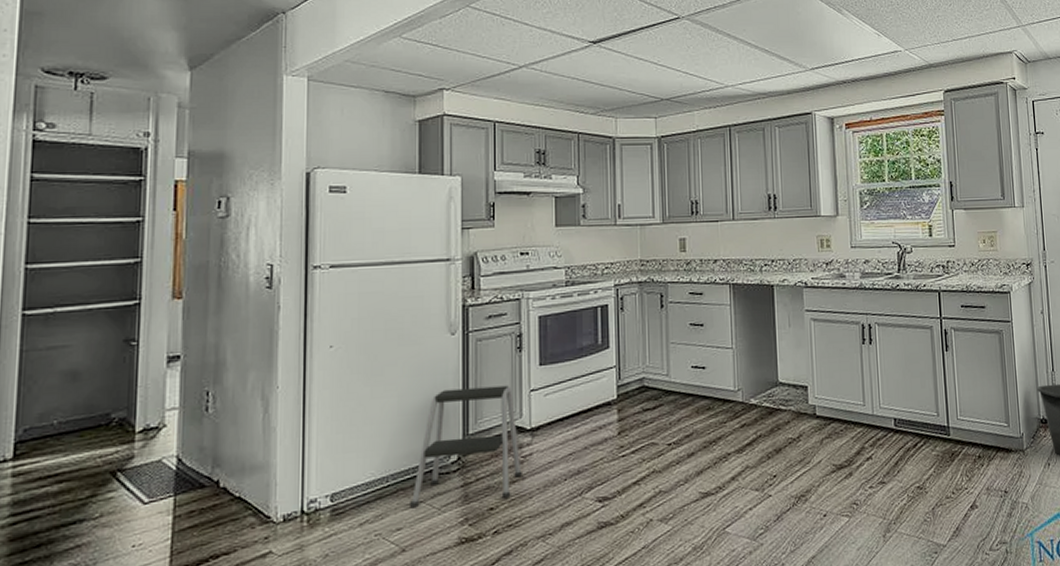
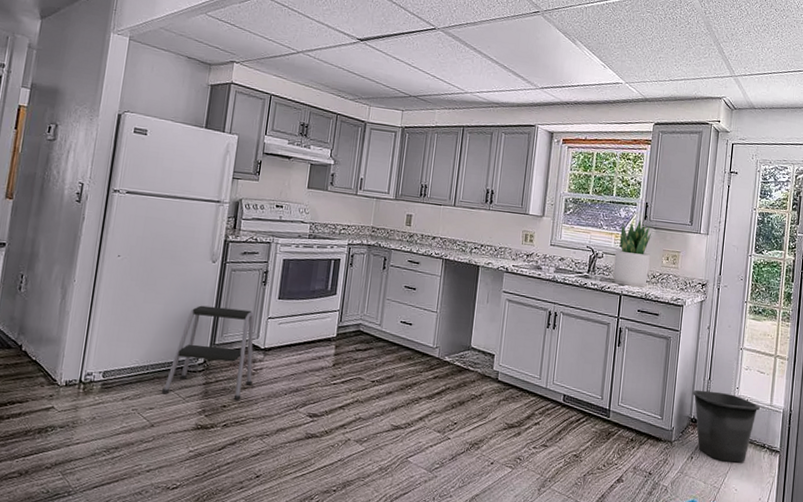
planter: none [925,202,966,281] -> present [613,220,652,288]

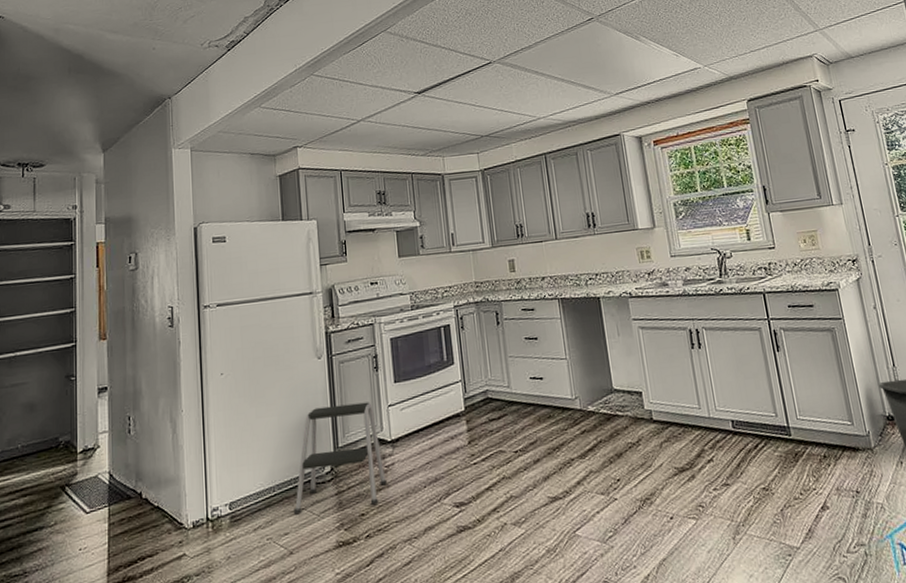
planter: present [613,220,652,288] -> none [742,206,790,283]

